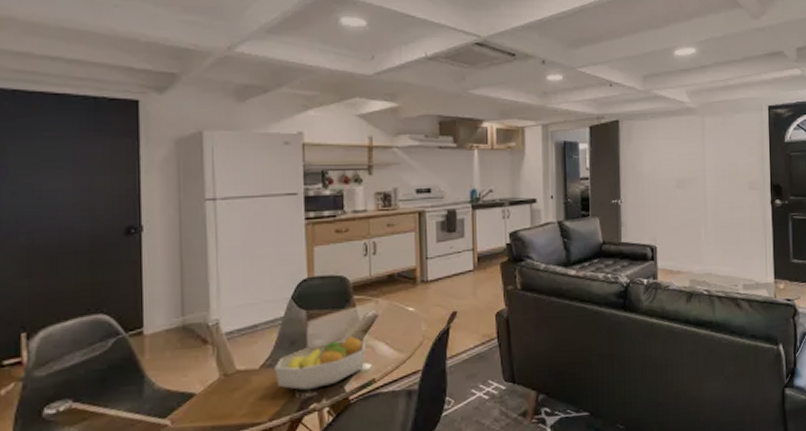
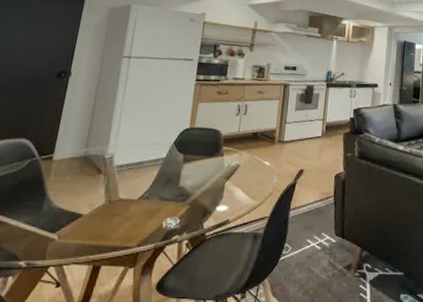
fruit bowl: present [274,335,367,391] -> none [149,180,227,223]

